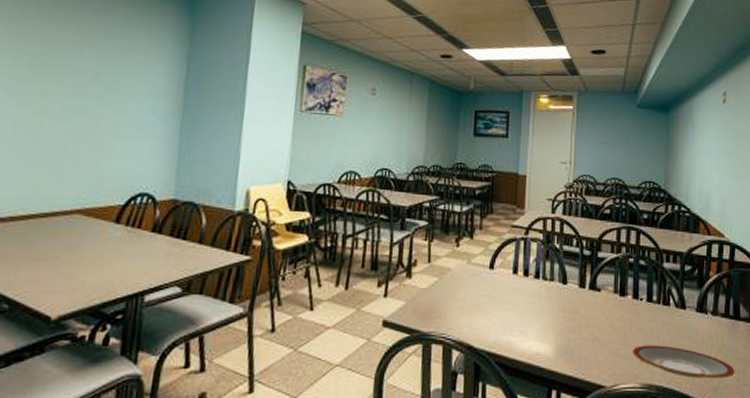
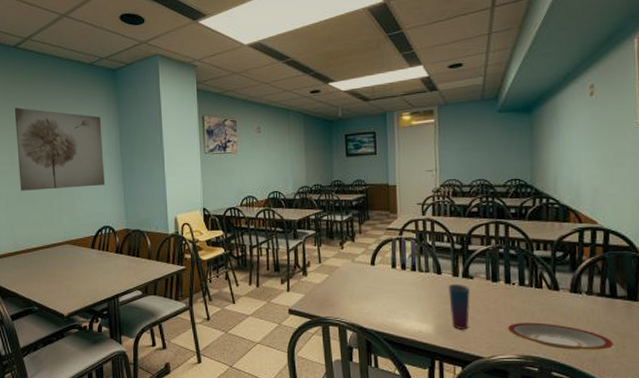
wall art: none [16,16,163,137] -> present [14,107,105,191]
cup: none [573,296,596,352] -> present [448,283,470,329]

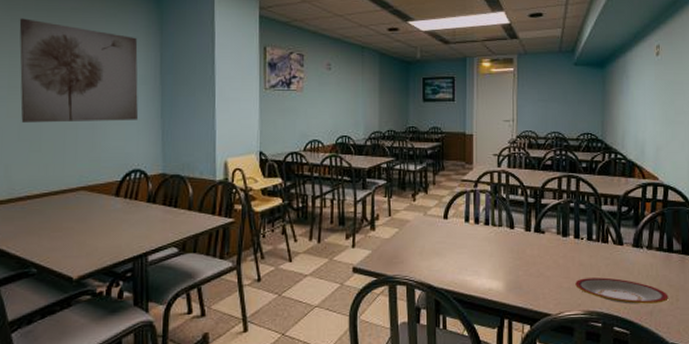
cup: present [448,283,470,329] -> none [520,238,541,286]

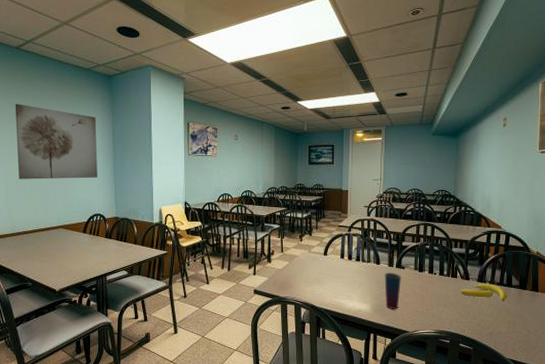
cup: none [520,238,541,286] -> present [384,272,401,309]
plate: present [575,277,669,304] -> none [429,304,506,327]
banana: none [611,249,668,269] -> present [459,283,507,300]

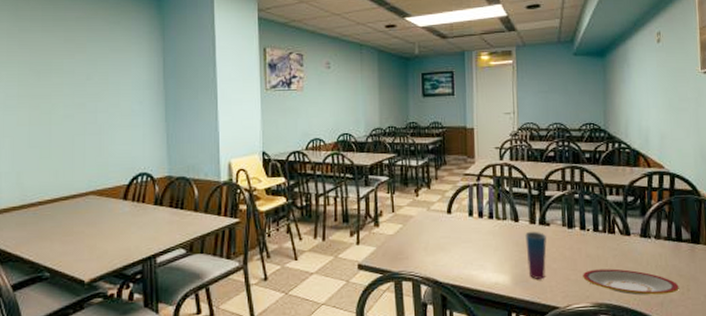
wall art: present [15,104,98,179] -> none [27,29,143,130]
plate: none [429,304,506,327] -> present [583,268,679,295]
banana: present [459,283,507,300] -> none [619,239,677,259]

